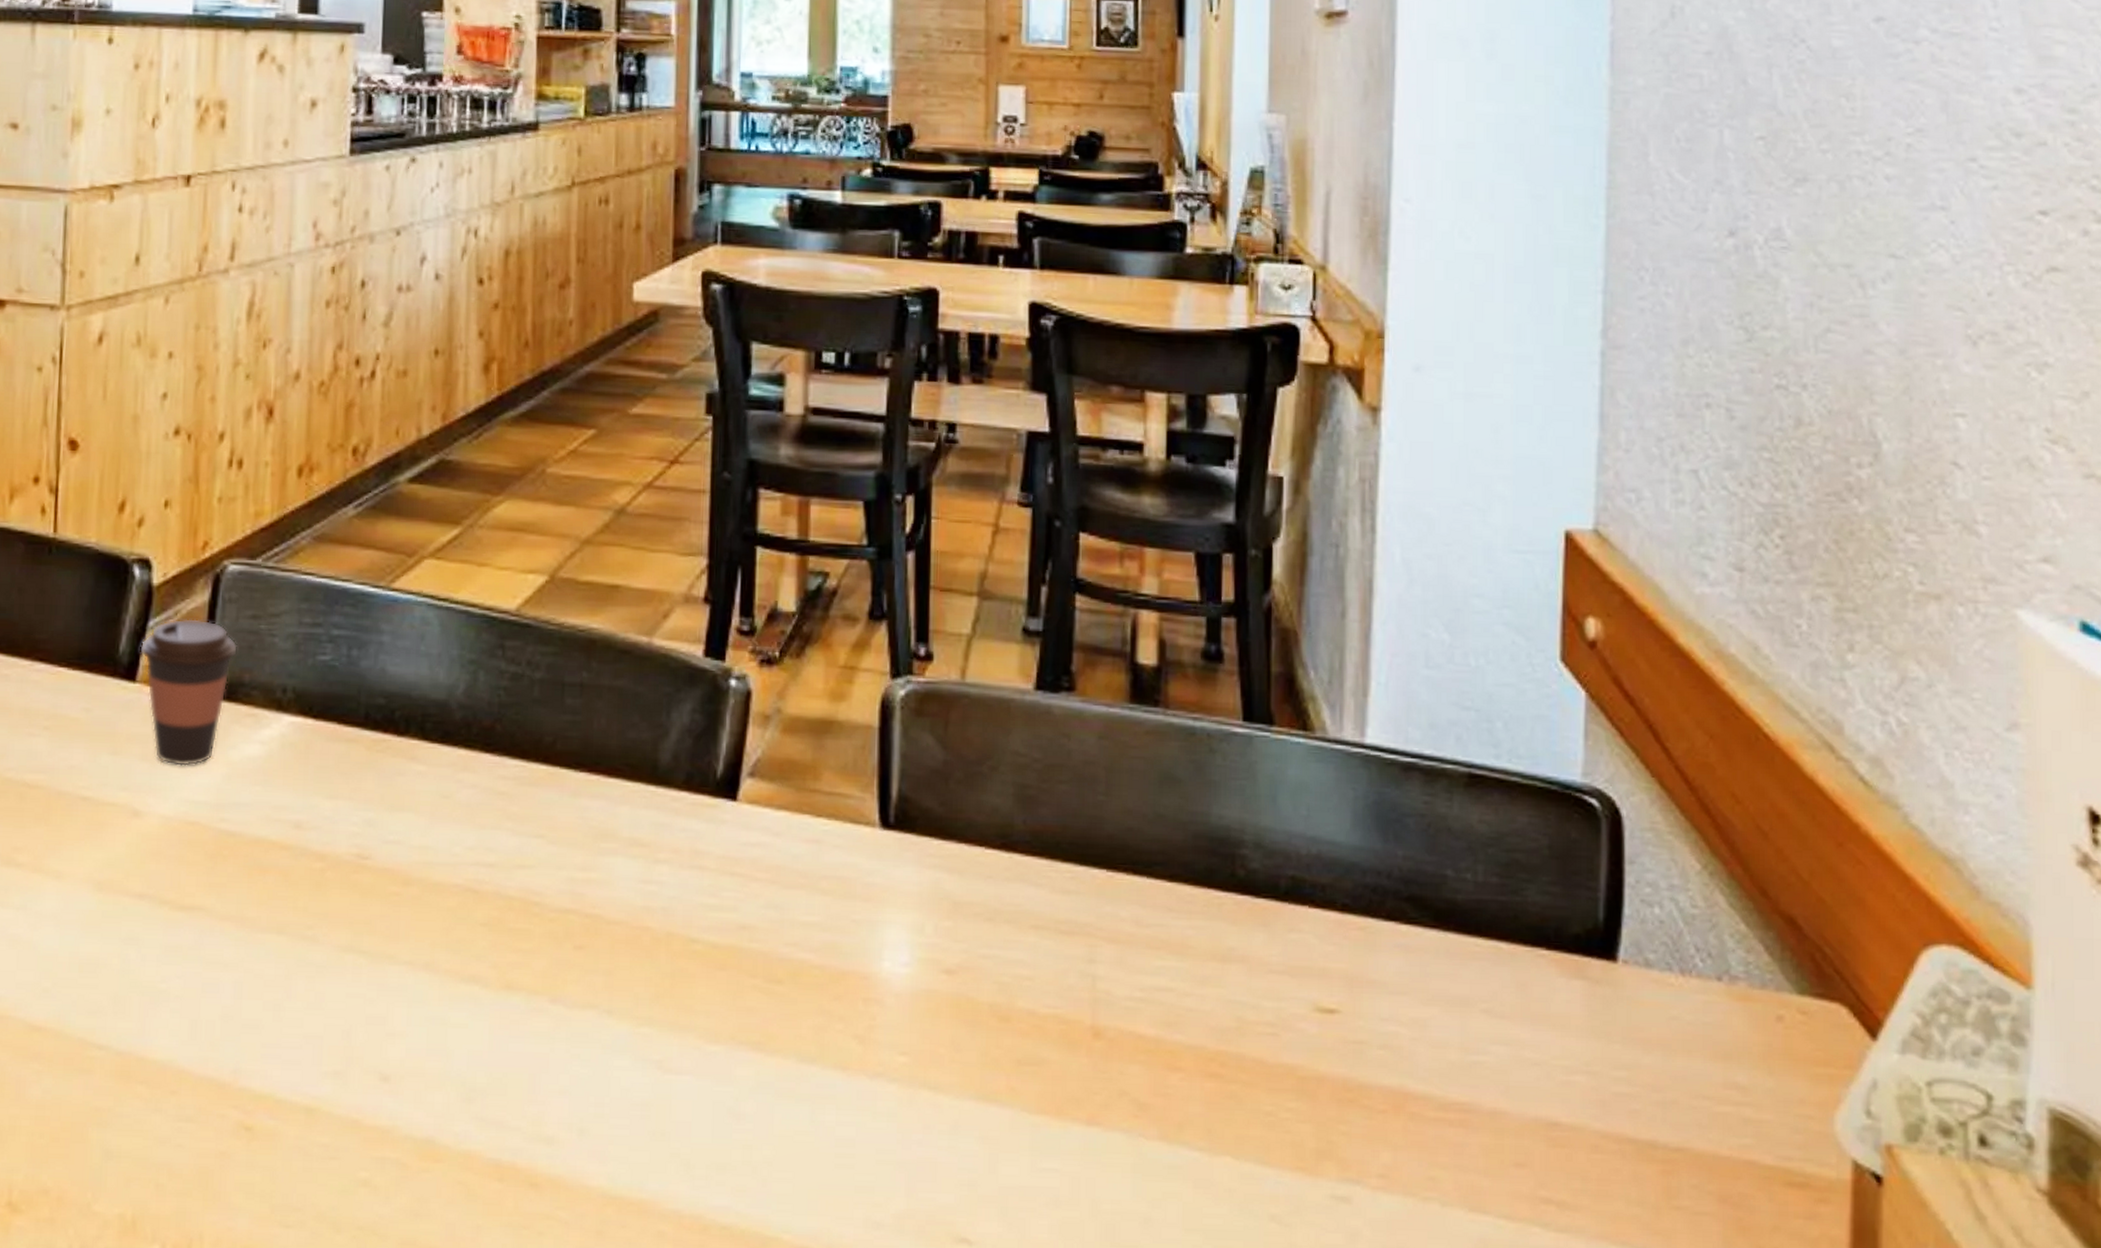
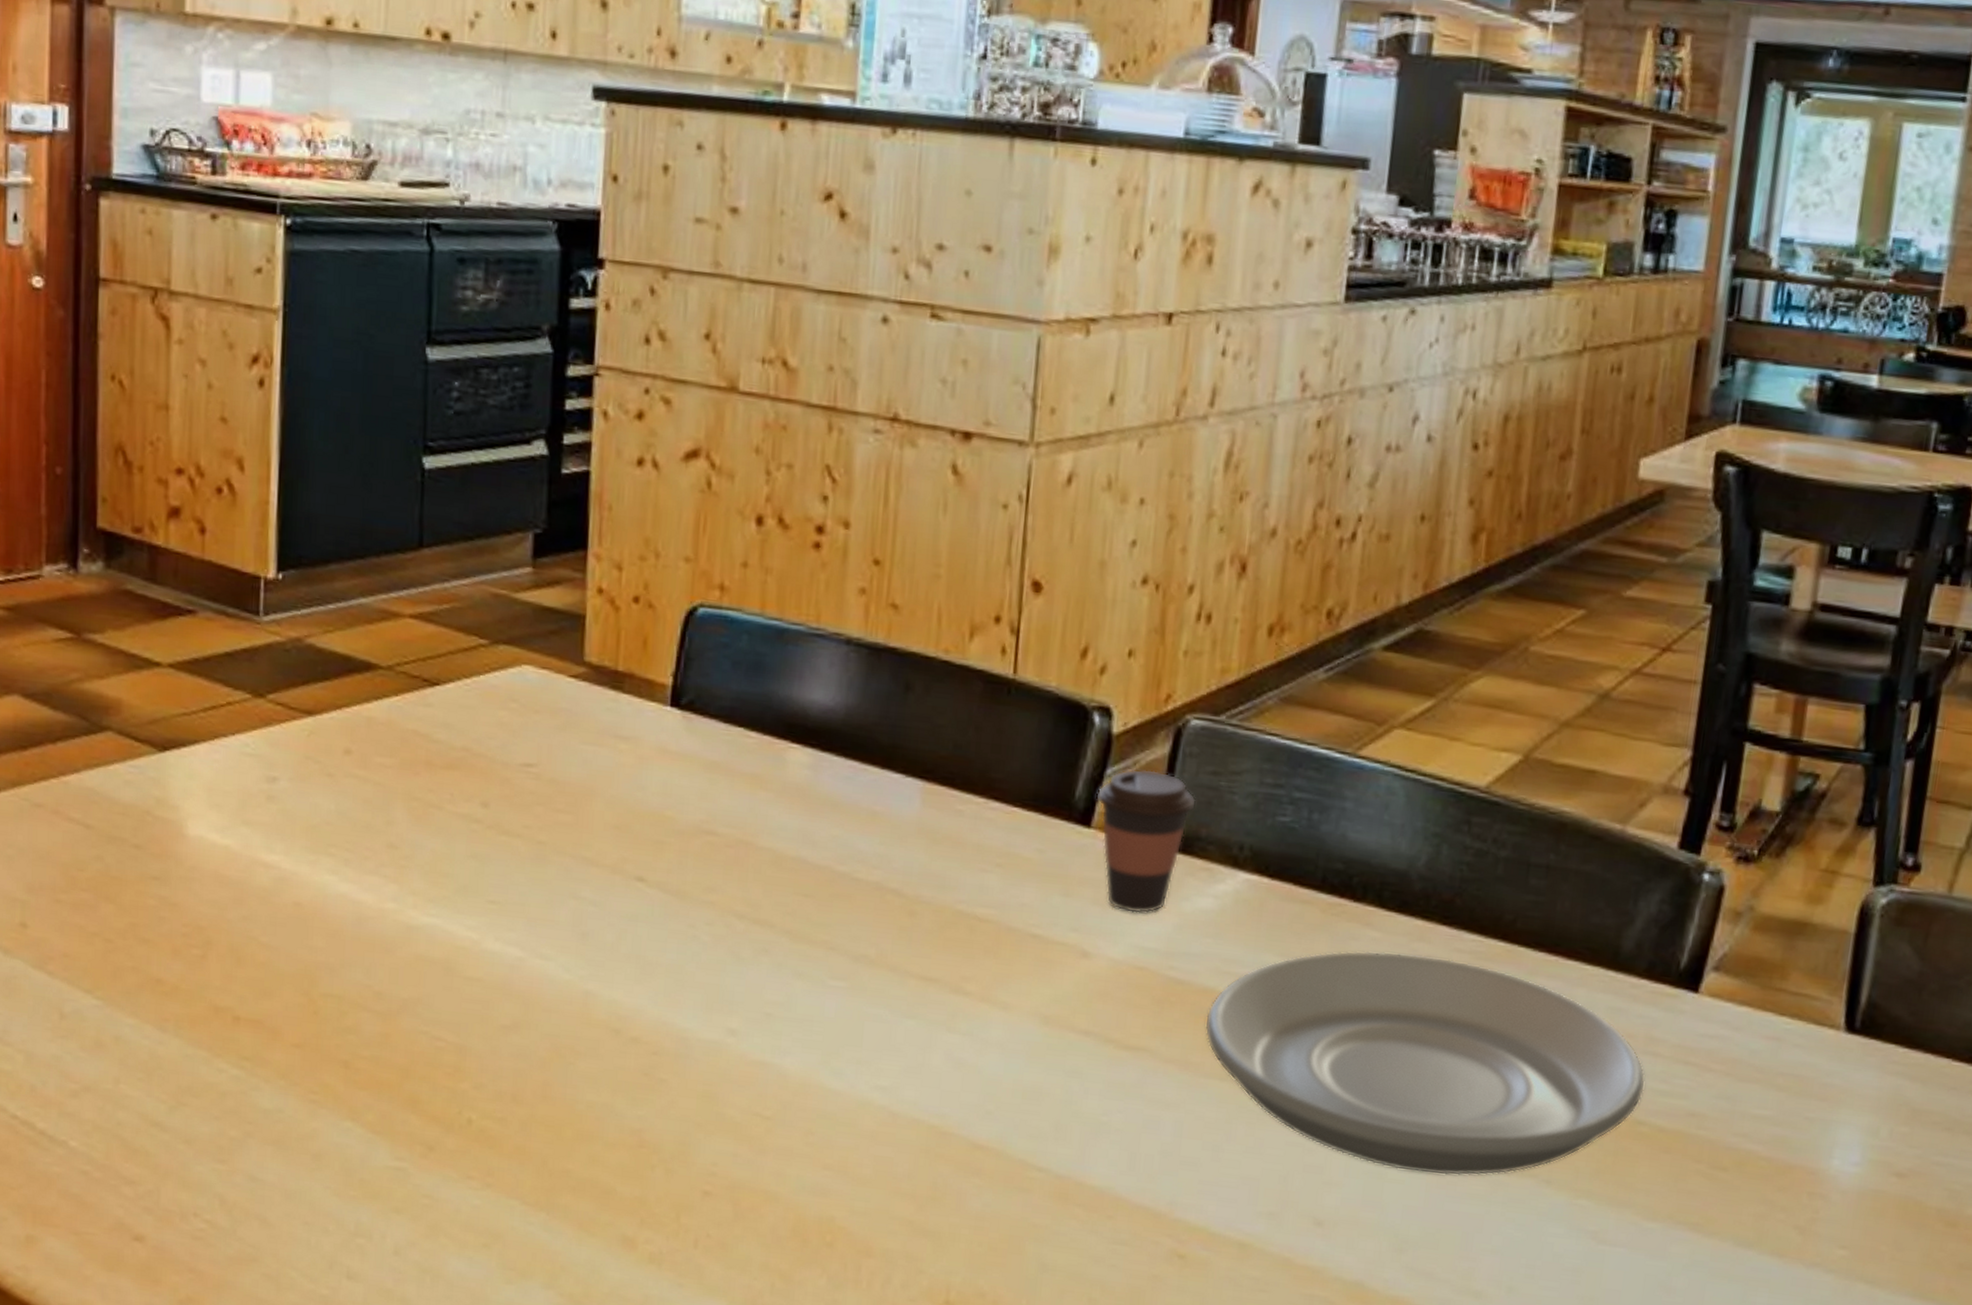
plate: none [259,784,694,1015] -> present [1205,951,1646,1176]

